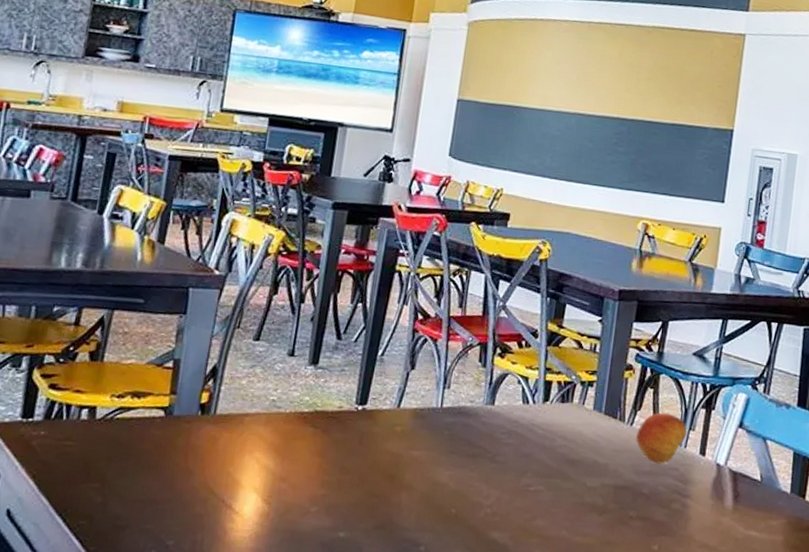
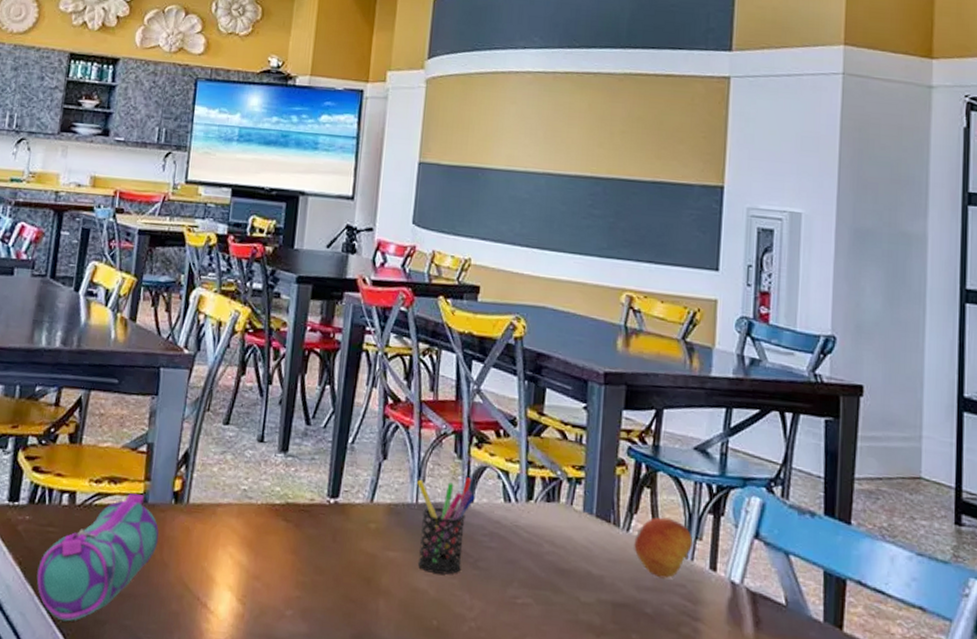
pencil case: none [51,407,184,529] -> present [36,493,159,622]
pen holder: none [439,383,496,469] -> present [417,477,475,575]

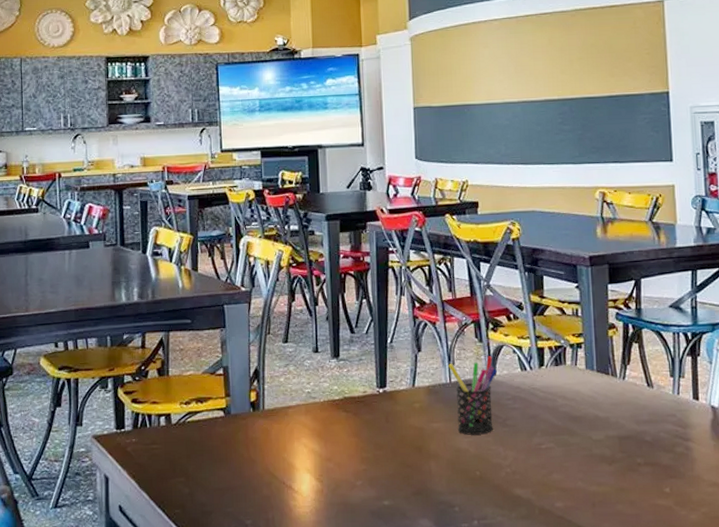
pencil case: present [36,493,159,622] -> none [149,408,245,517]
fruit: present [634,517,694,579] -> none [630,364,678,412]

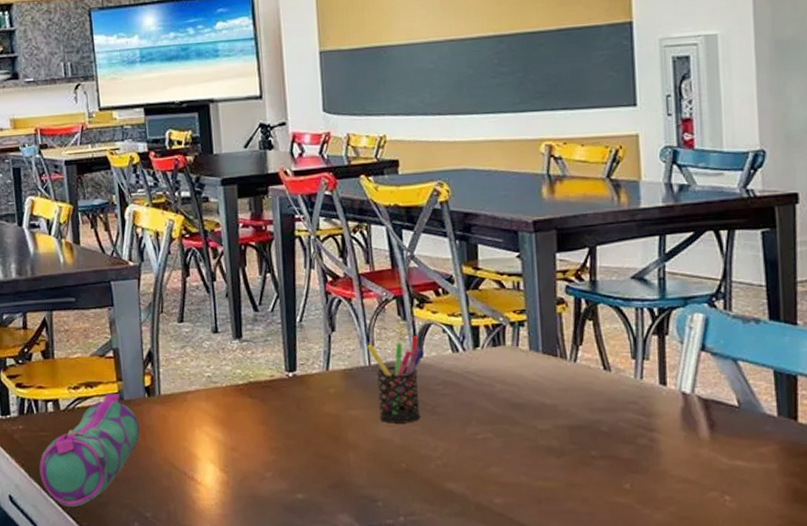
pencil case: none [149,408,245,517] -> present [39,394,140,508]

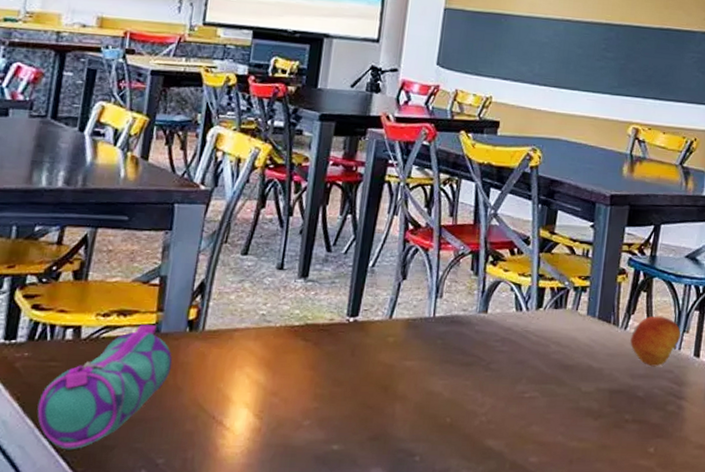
pen holder: present [367,336,424,424] -> none [433,291,489,378]
fruit: none [583,344,641,399] -> present [630,315,681,367]

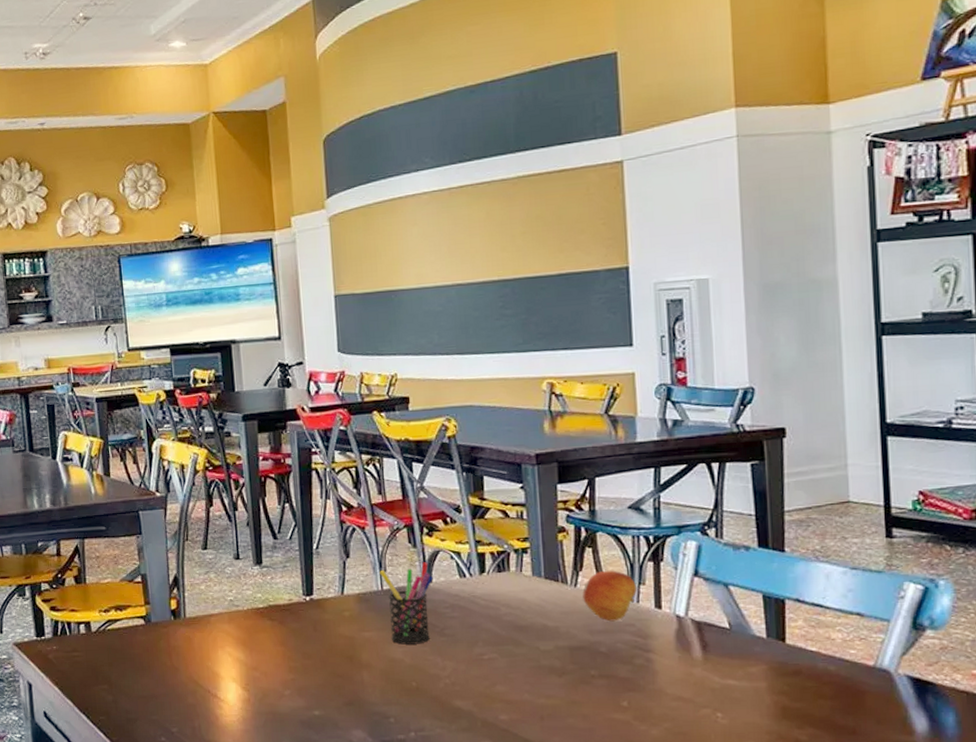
pencil case: present [37,324,173,450] -> none [72,616,167,723]
pen holder: none [433,291,489,378] -> present [380,562,433,645]

